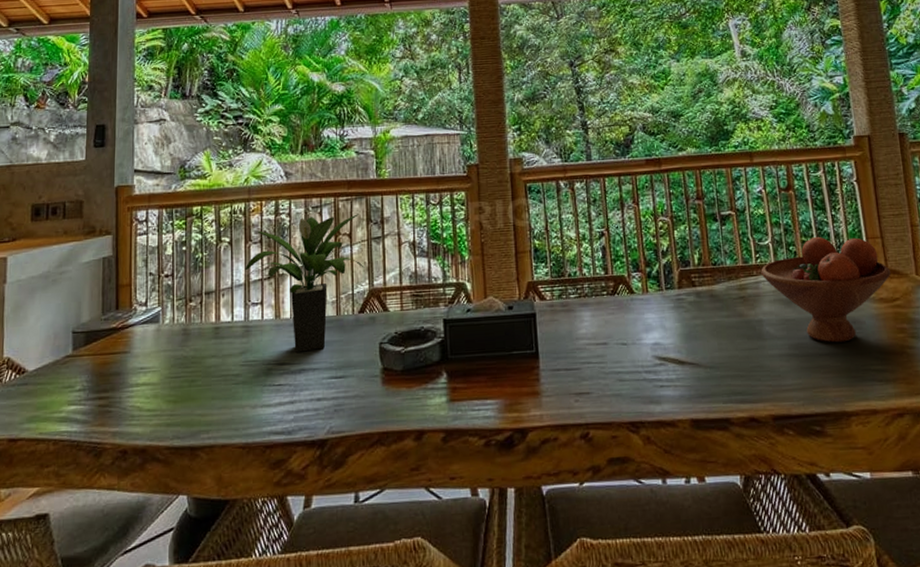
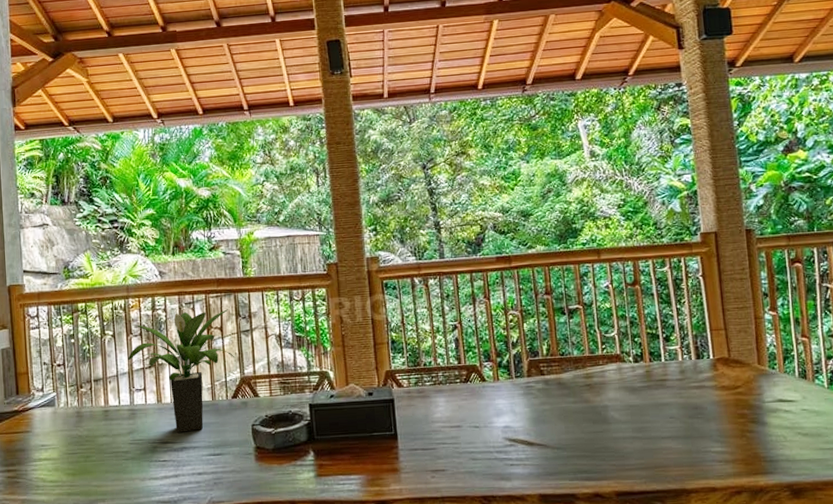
fruit bowl: present [760,237,891,343] -> none [606,329,734,427]

